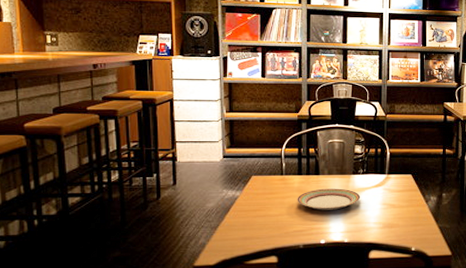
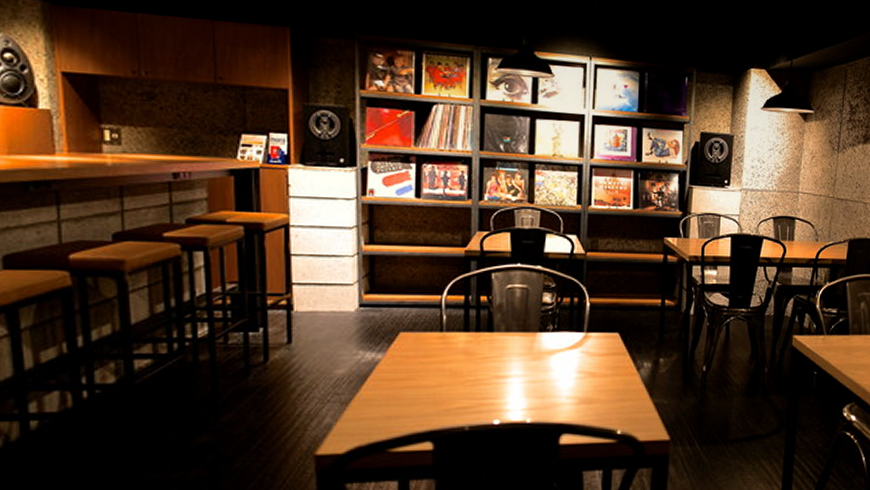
plate: present [297,188,361,210] -> none [462,350,550,380]

